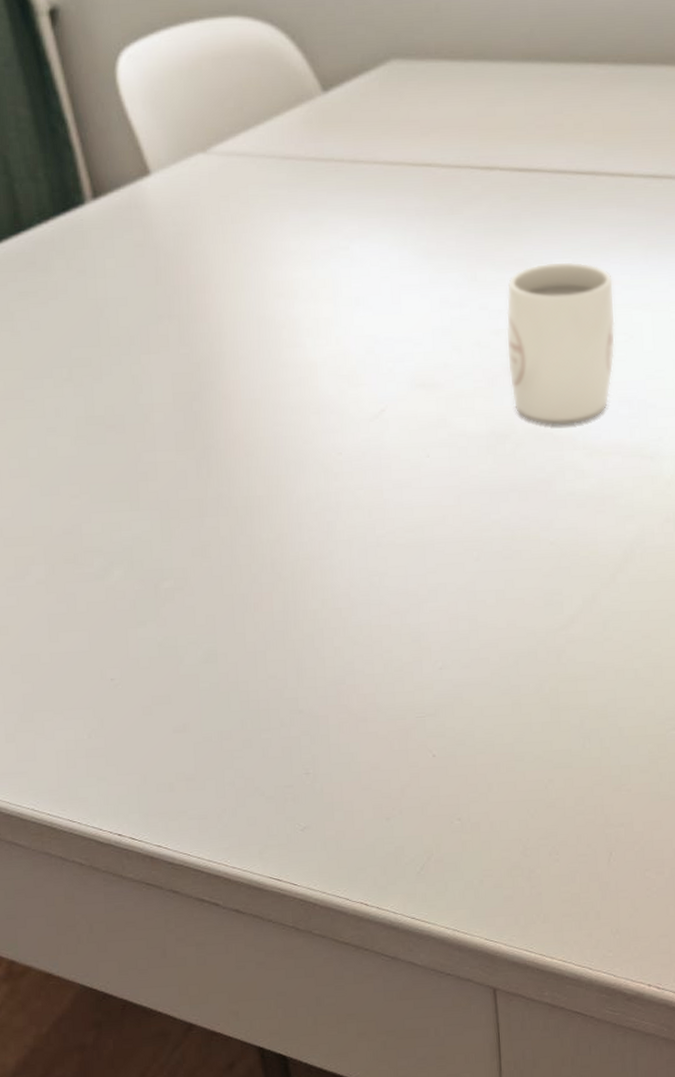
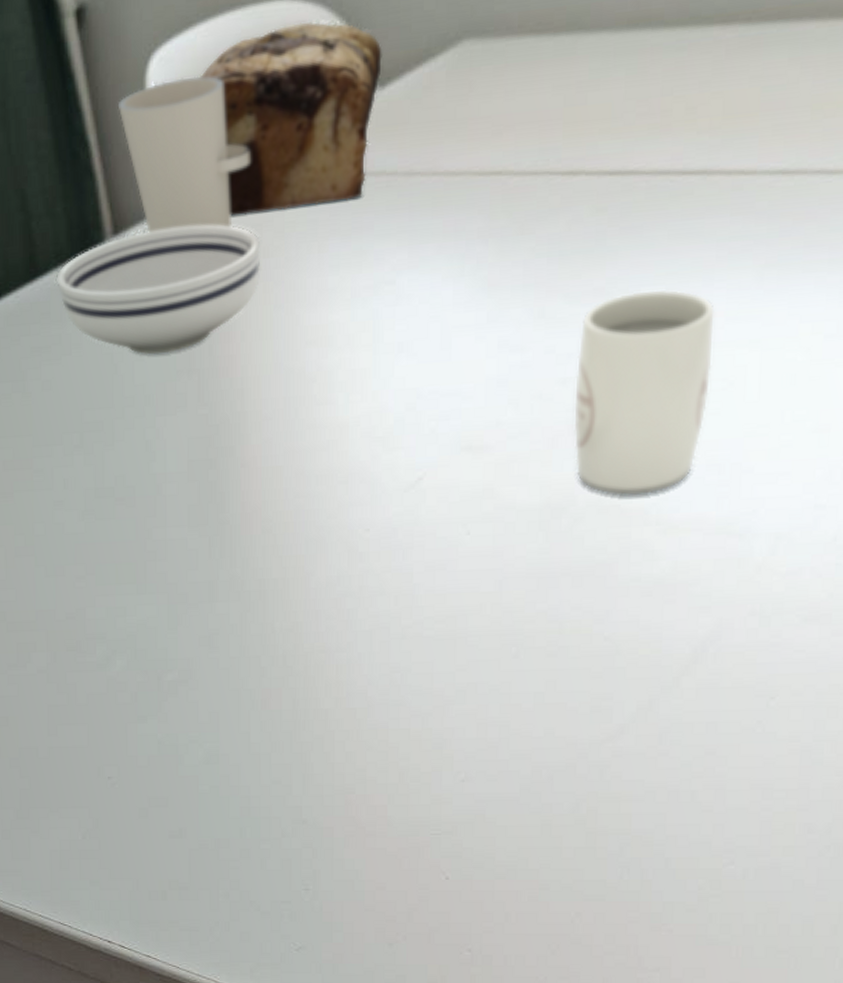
bowl: none [39,193,230,302] -> present [55,224,261,355]
cup: none [91,72,215,198] -> present [117,76,250,233]
bread loaf: none [165,36,324,188] -> present [200,22,382,216]

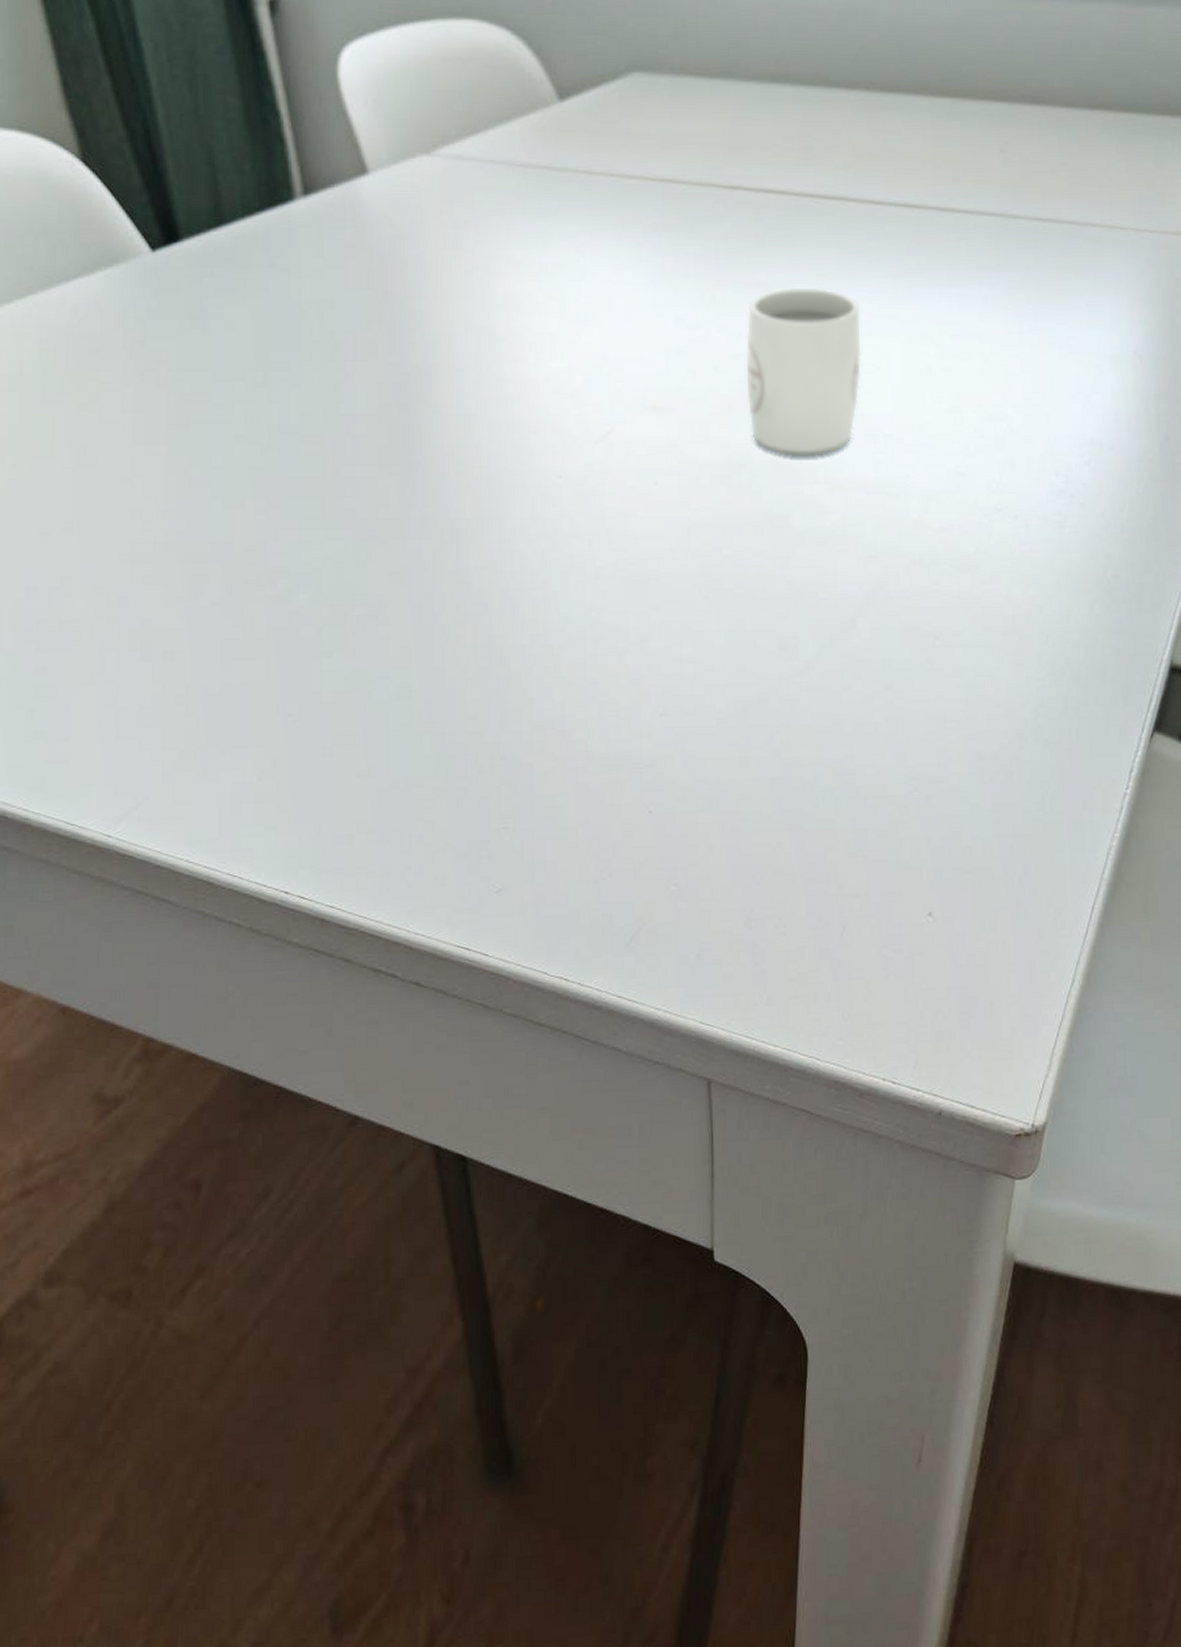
bowl: present [55,224,261,355] -> none [242,194,452,305]
cup: present [117,76,250,233] -> none [309,69,440,200]
bread loaf: present [200,22,382,216] -> none [391,39,562,190]

